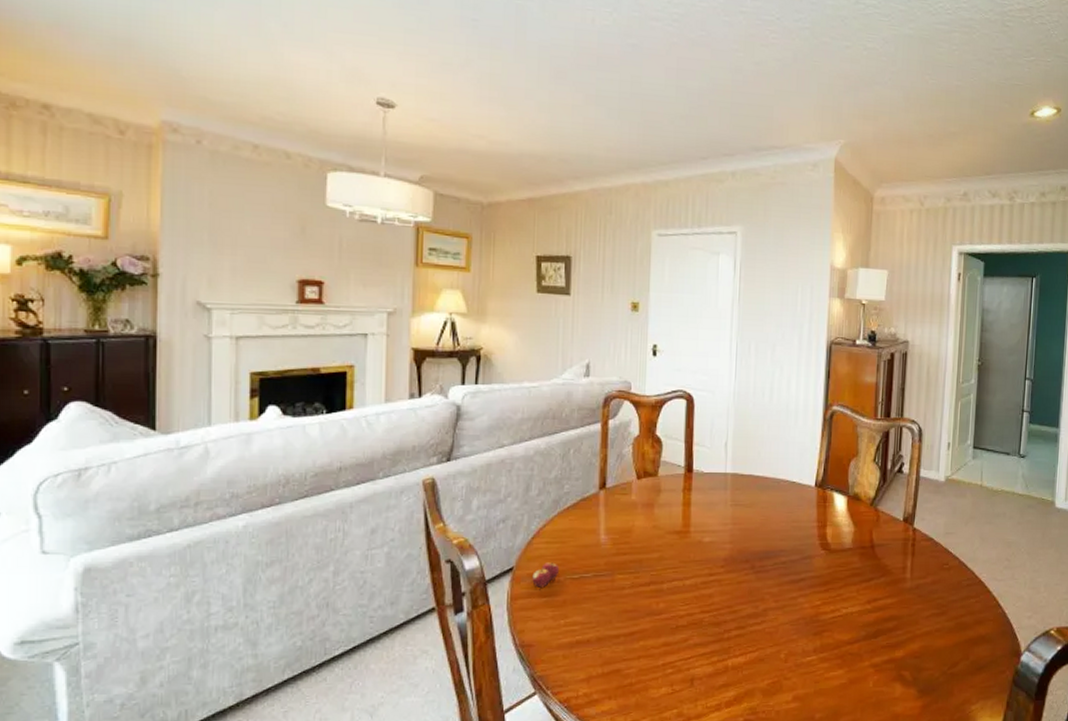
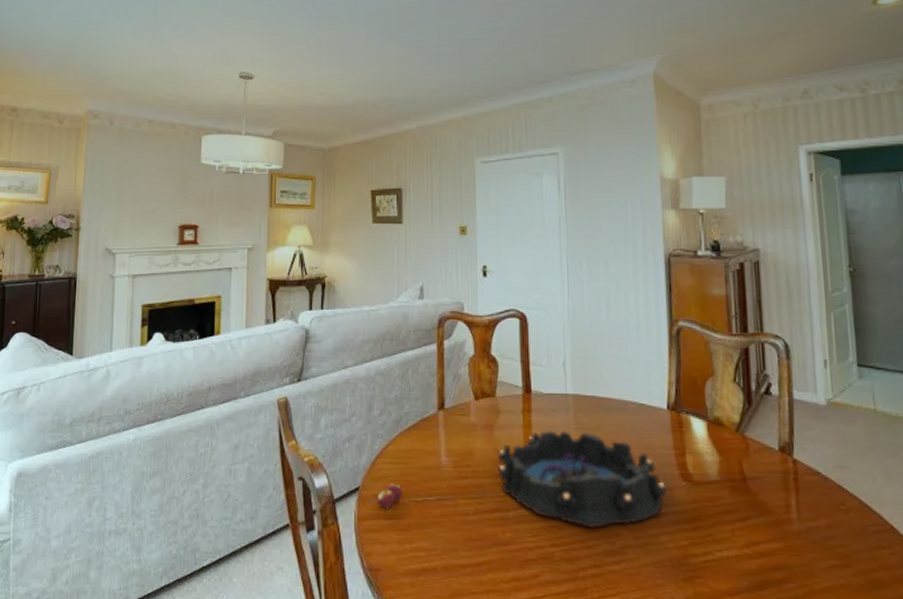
decorative bowl: none [655,508,808,595] -> present [496,430,667,528]

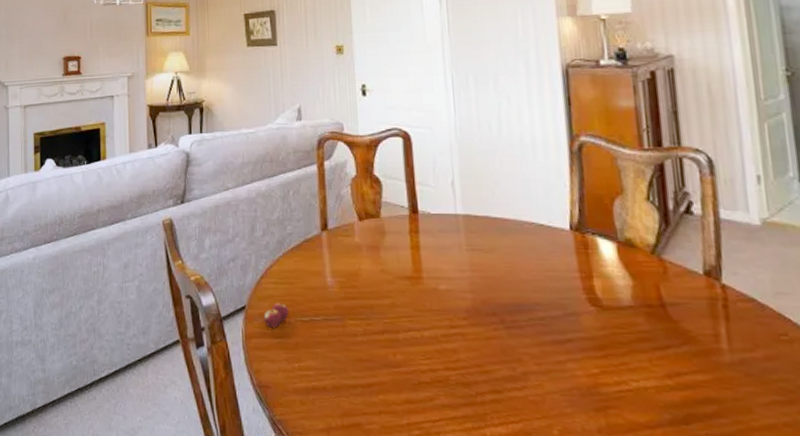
decorative bowl: present [496,430,667,528] -> none [383,252,573,353]

